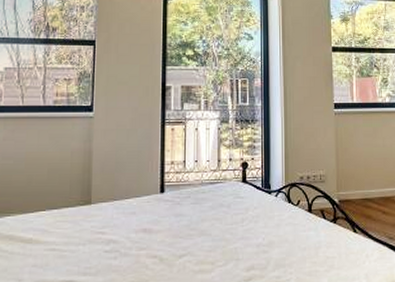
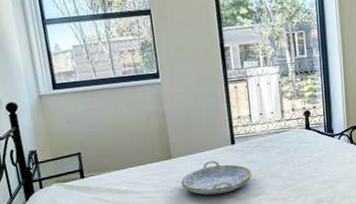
serving tray: none [96,210,179,252] -> present [180,160,252,195]

